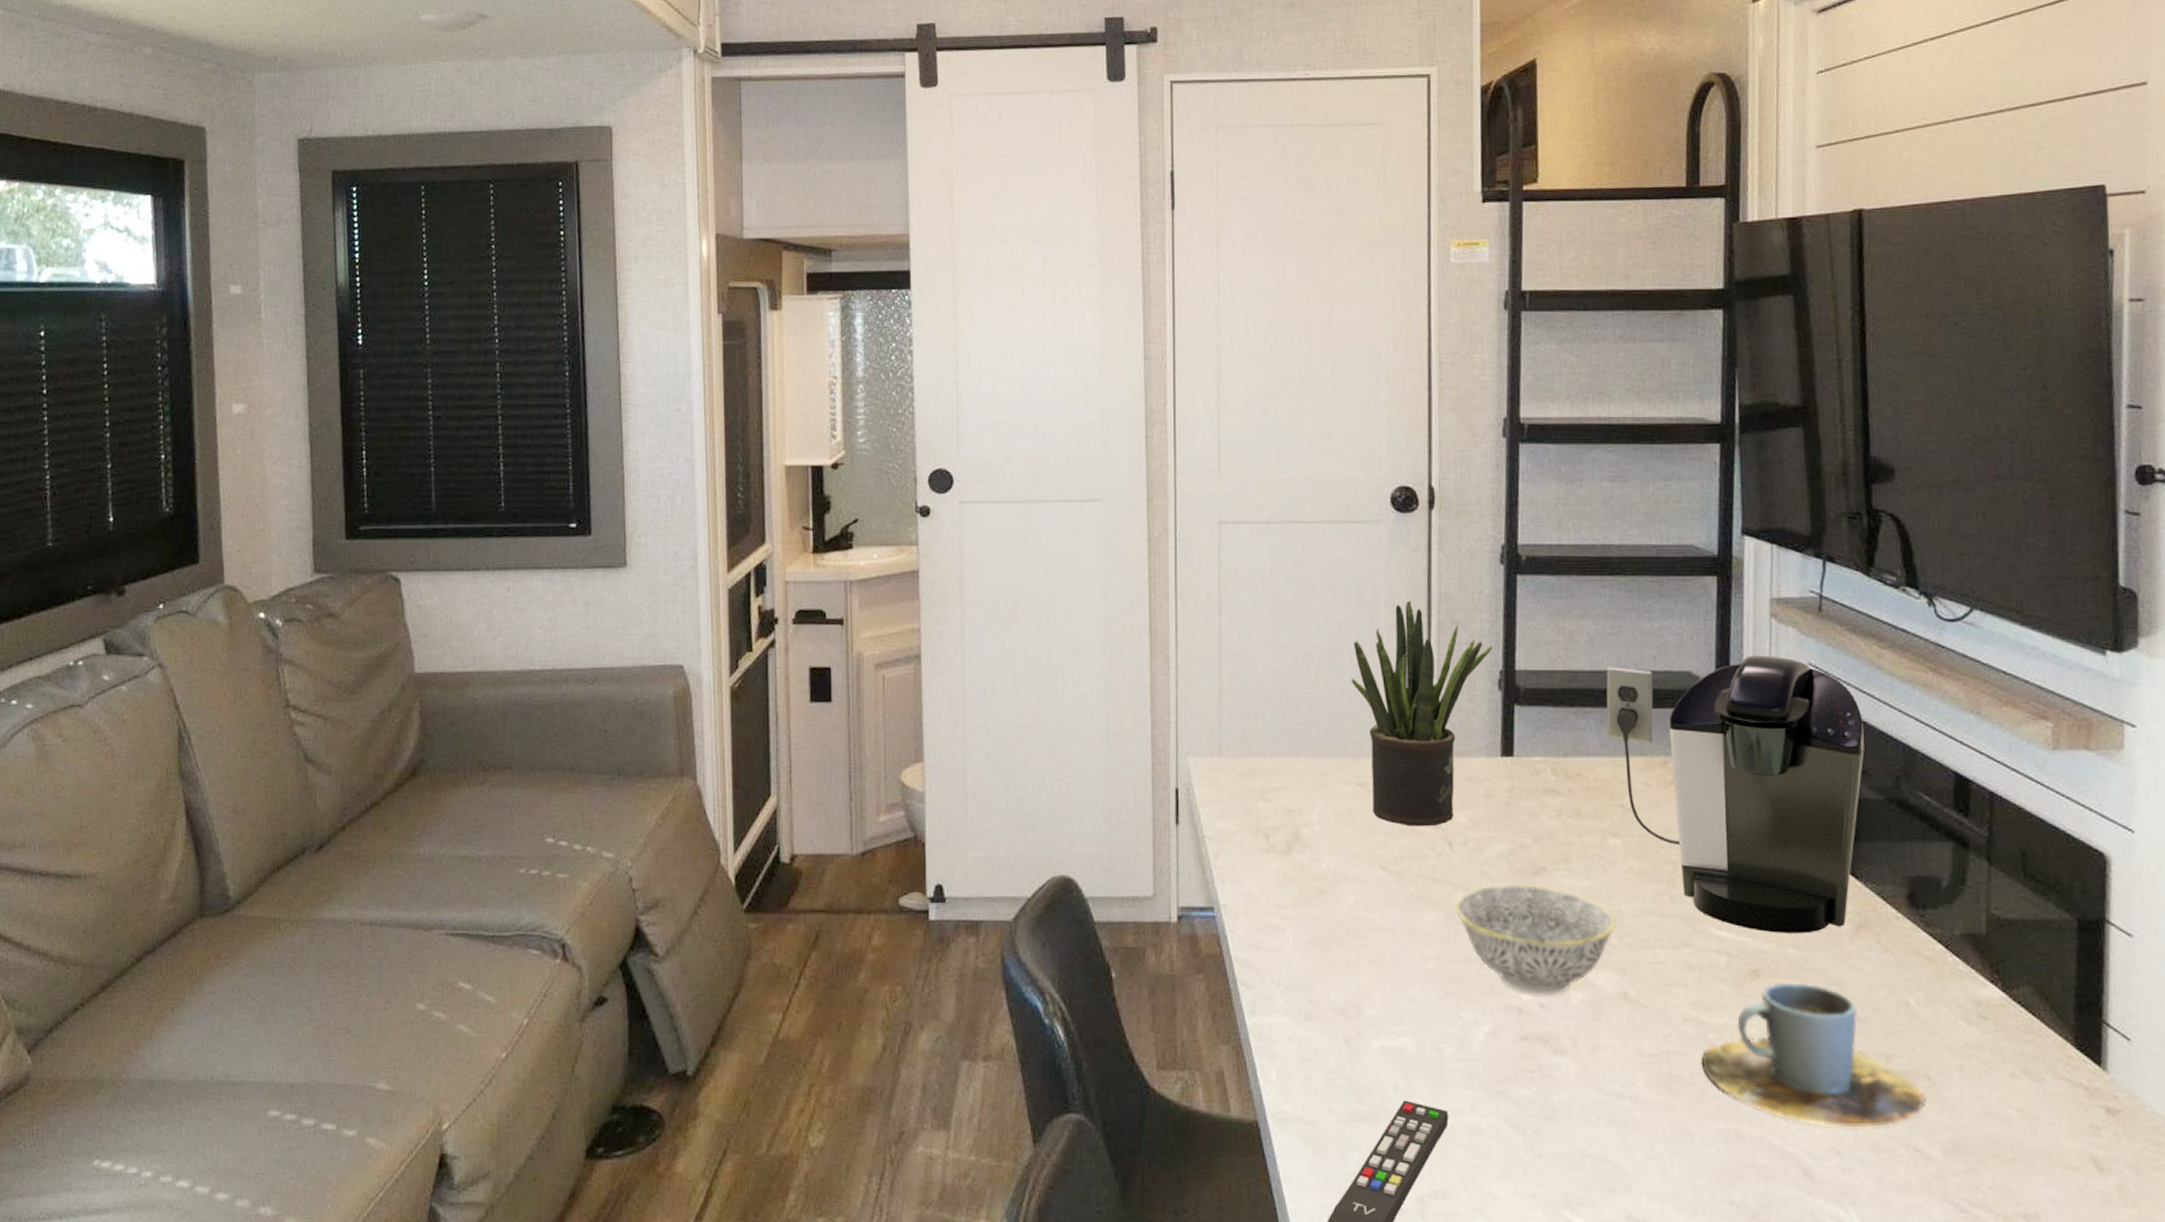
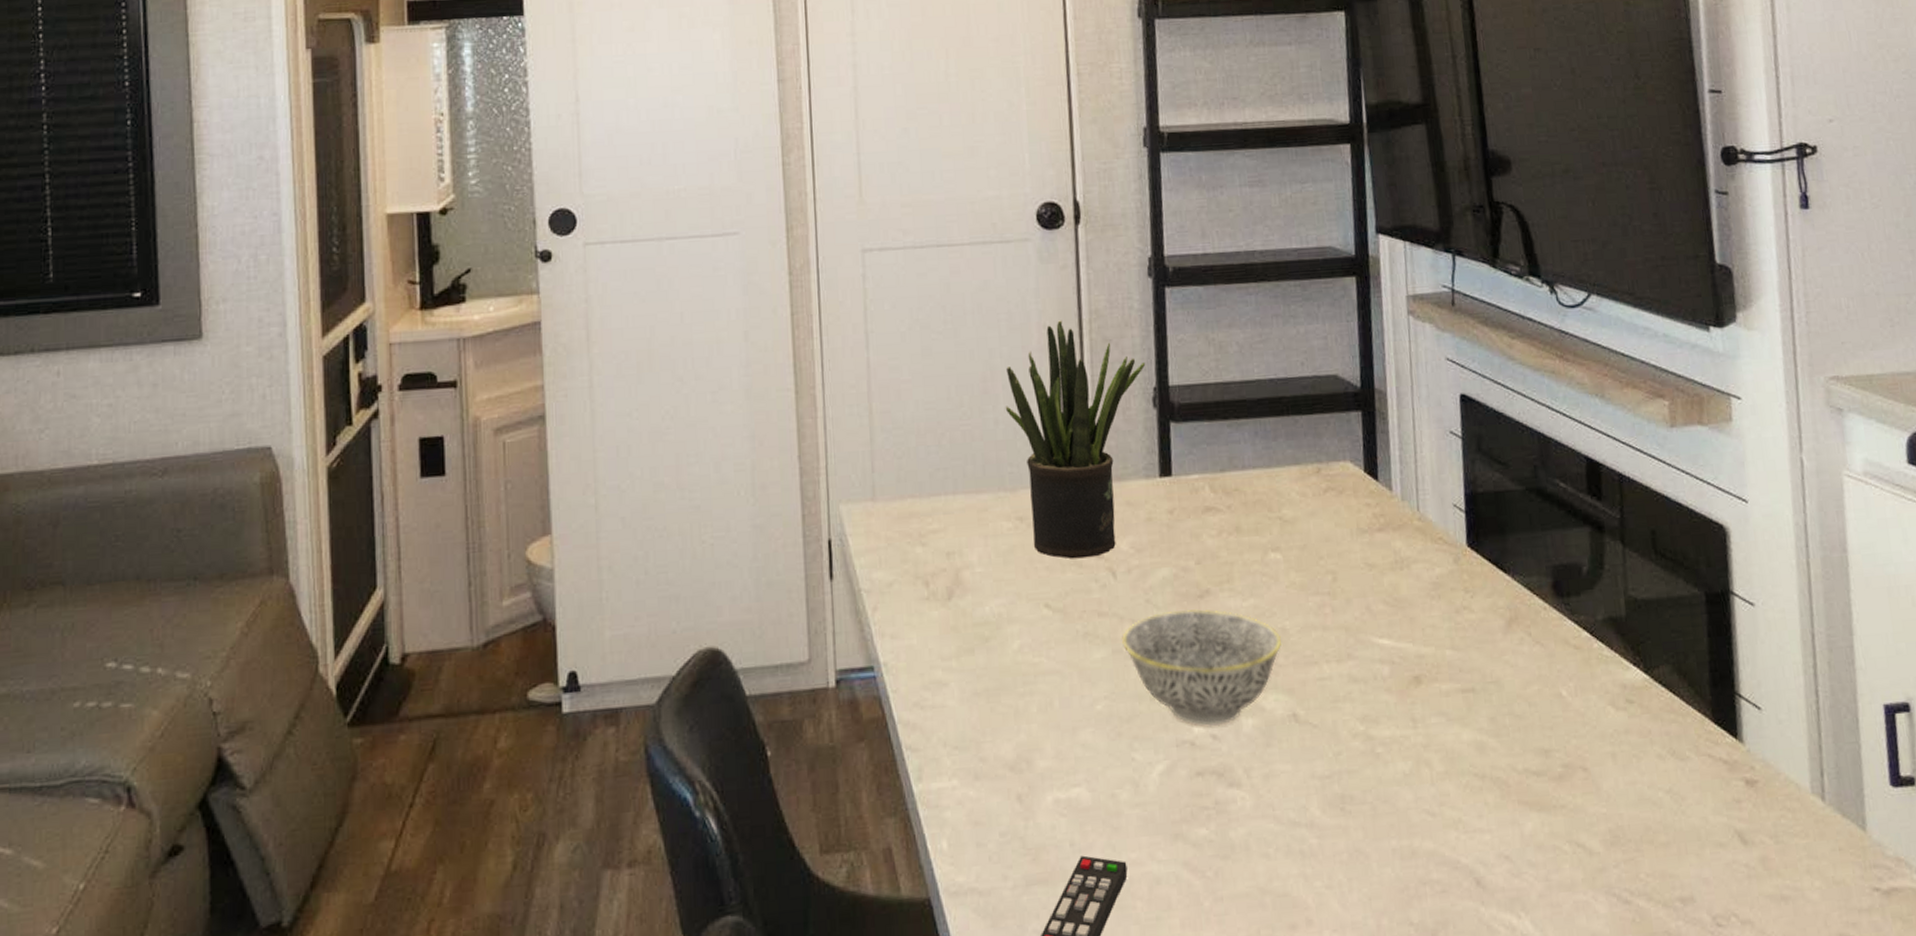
coffee maker: present [1606,655,1864,934] -> none [1256,353,1503,636]
cup: present [1701,982,1924,1128] -> none [1372,684,1583,830]

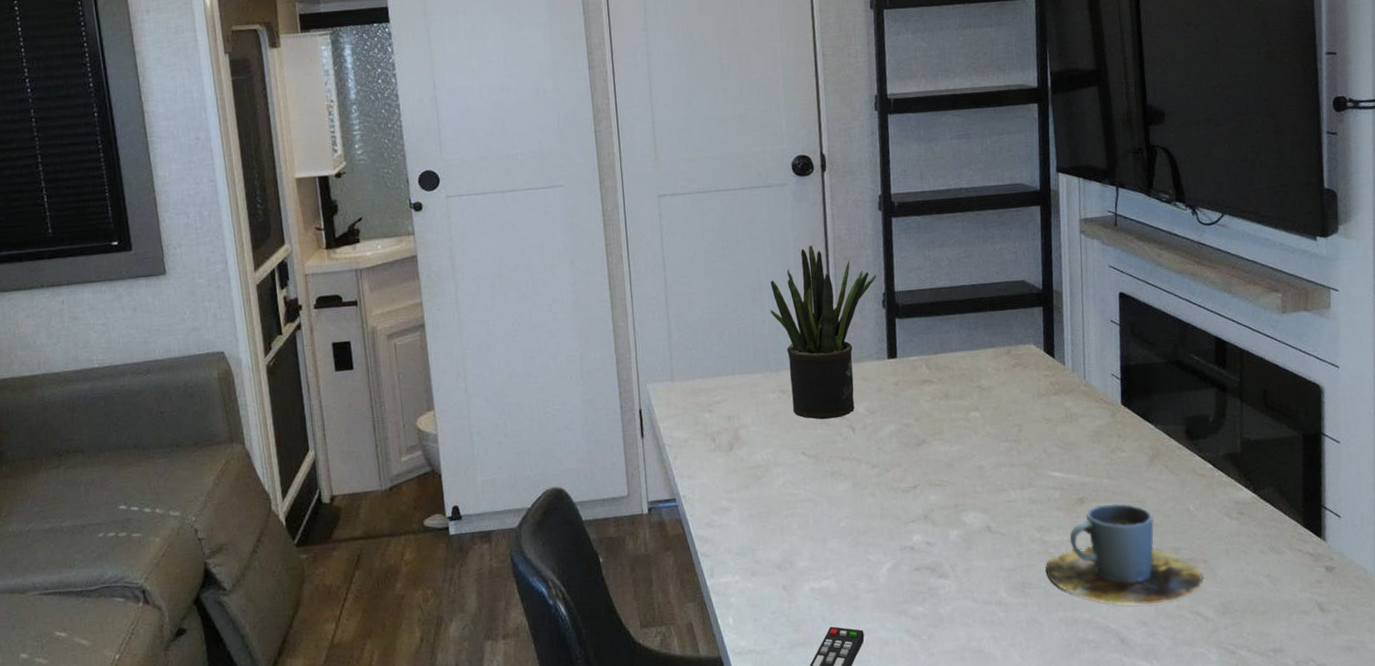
bowl: present [1121,609,1281,726] -> none [859,454,979,536]
cup: none [1372,684,1583,830] -> present [1045,503,1203,605]

